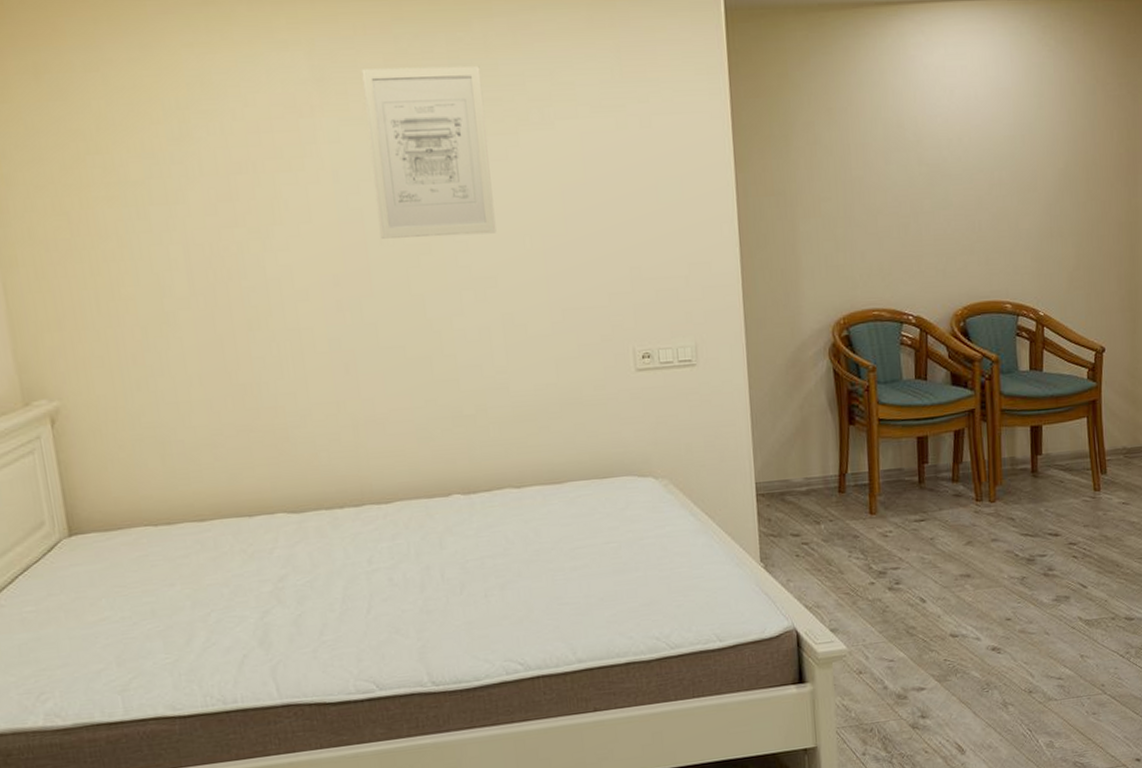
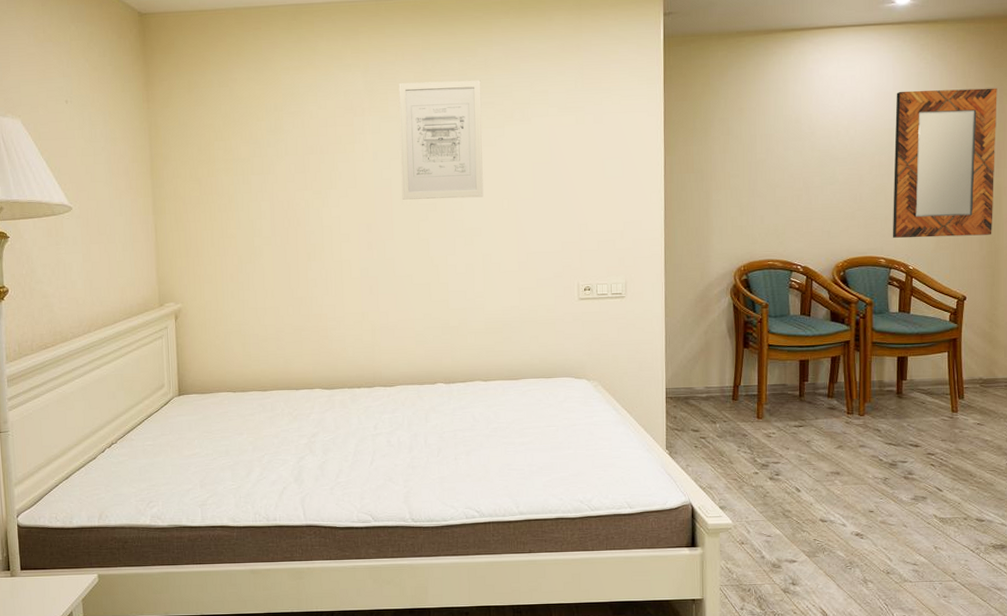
home mirror: none [1016,83,1132,277] -> present [892,87,997,238]

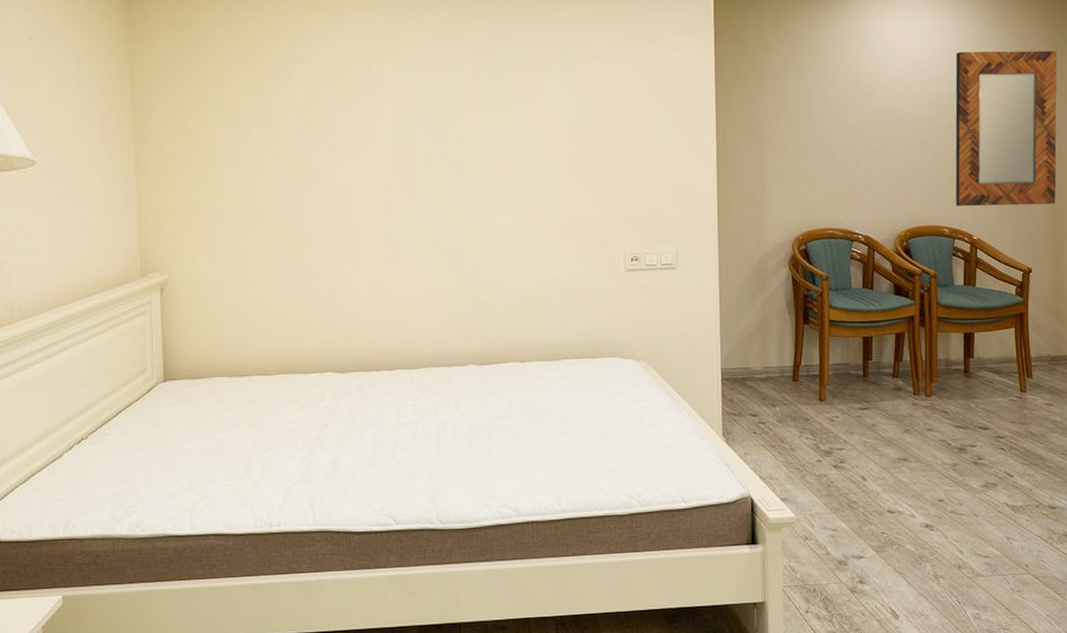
wall art: present [399,79,484,200] -> none [423,26,519,158]

